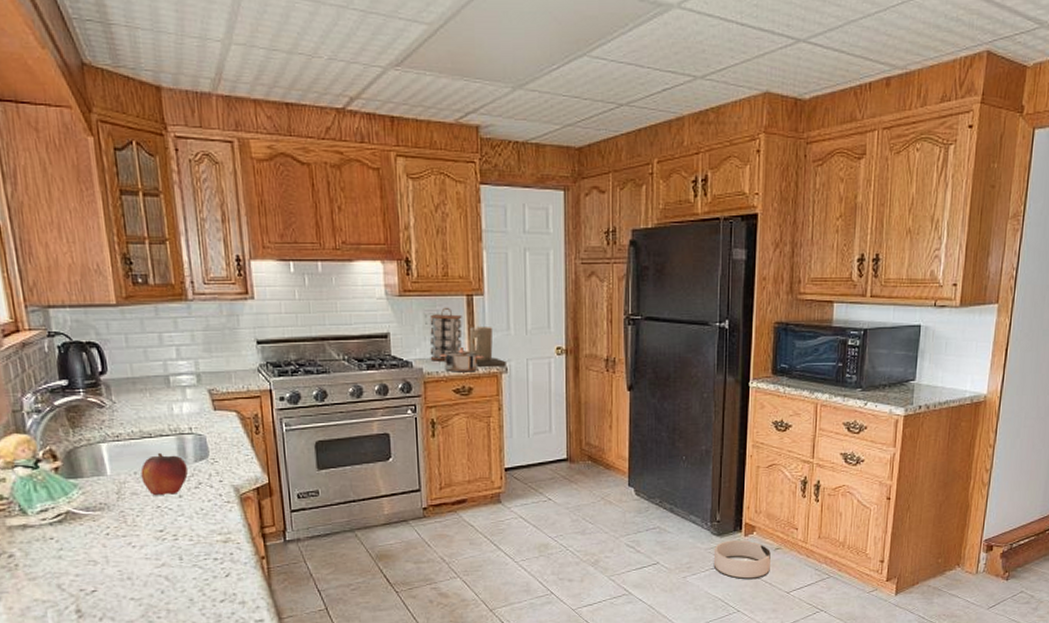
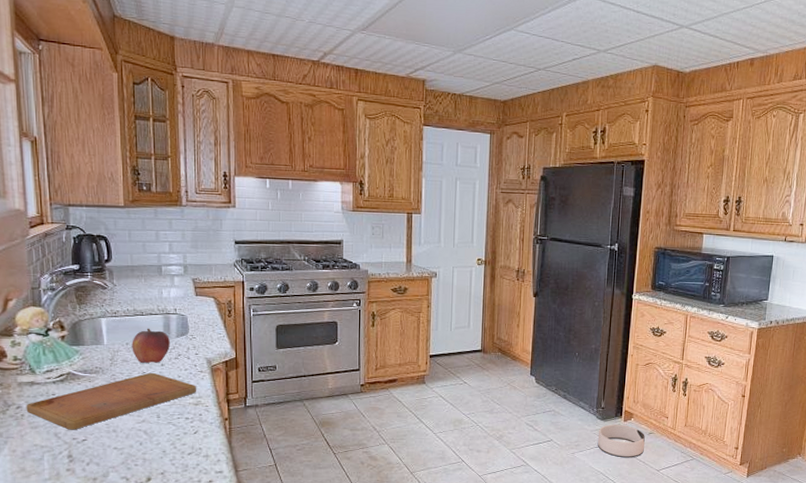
cutting board: none [19,506,224,580] -> present [26,372,196,430]
spice rack: present [429,307,462,363] -> none [374,222,402,266]
cooking pot: present [439,346,484,372] -> none [381,254,418,275]
paper towel roll: present [469,326,506,368] -> none [407,238,436,273]

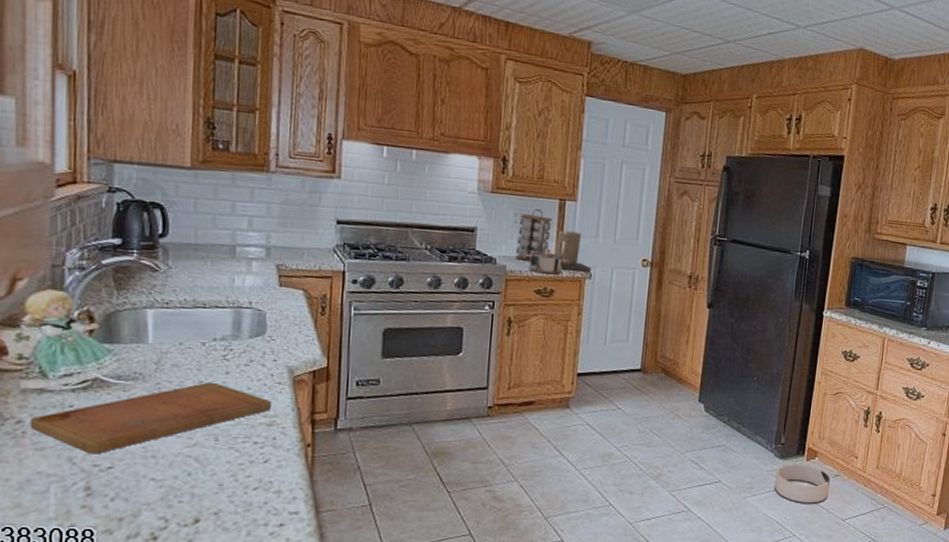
fruit: present [132,328,171,364] -> none [186,324,241,371]
spice rack: none [374,222,402,266] -> present [515,208,553,262]
cooking pot: none [381,254,418,275] -> present [524,248,570,275]
paper towel roll: none [407,238,436,273] -> present [555,230,591,274]

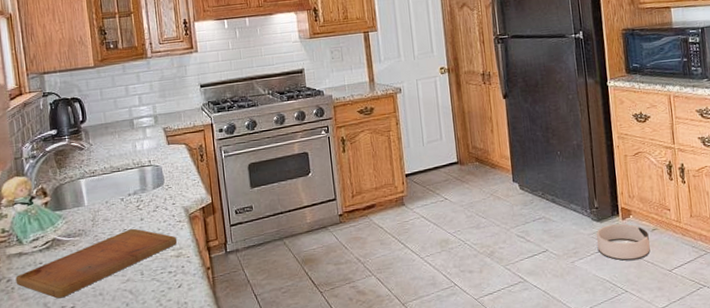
spice rack: present [515,208,553,262] -> none [335,43,363,89]
cooking pot: present [524,248,570,275] -> none [344,74,381,96]
paper towel roll: present [555,230,591,274] -> none [368,56,400,91]

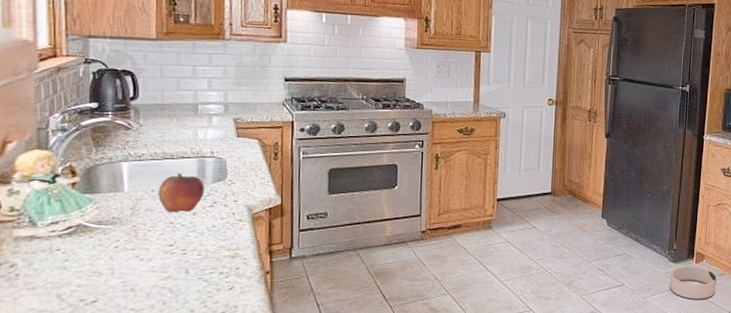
cutting board: present [15,228,177,299] -> none [22,222,233,290]
fruit: none [111,183,148,221] -> present [158,173,206,213]

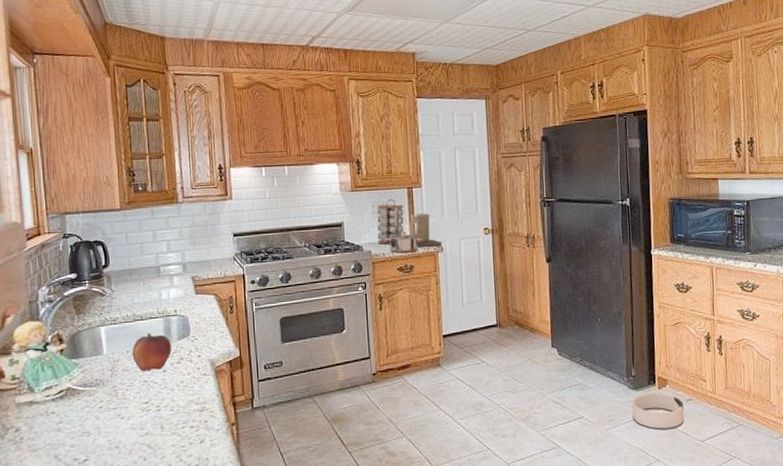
spice rack: none [439,60,470,106] -> present [377,198,404,245]
cooking pot: none [447,93,486,116] -> present [385,231,423,253]
paper towel roll: none [474,77,505,113] -> present [410,213,442,249]

